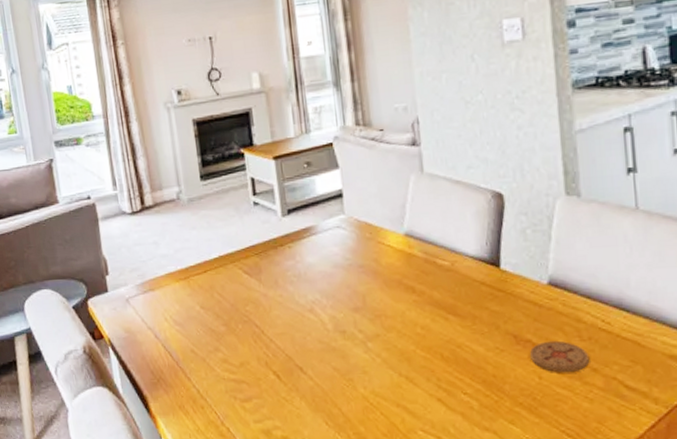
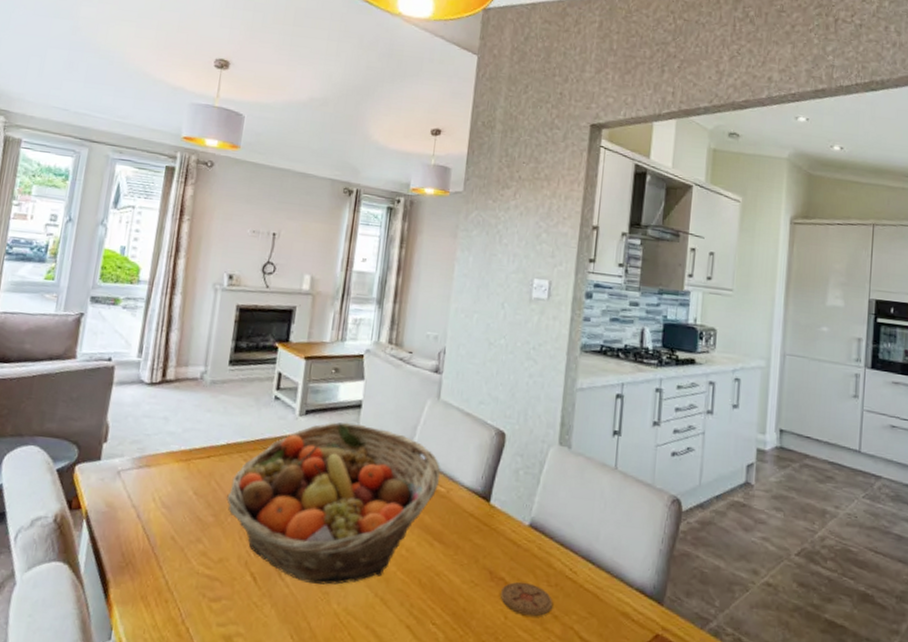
fruit basket: none [232,214,441,373] -> present [227,422,440,585]

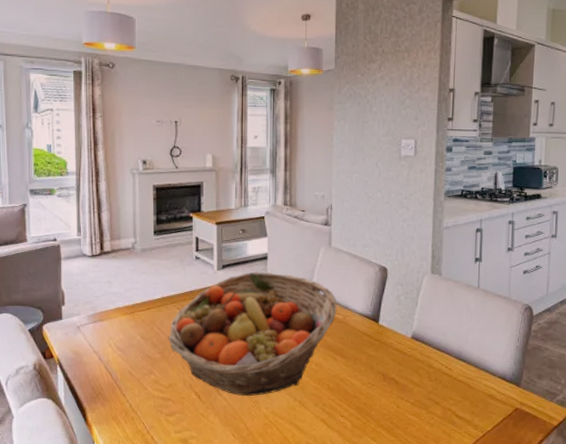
coaster: present [501,581,553,617] -> none [393,380,434,404]

